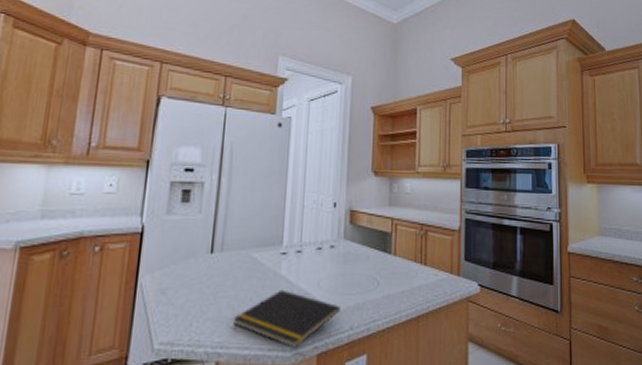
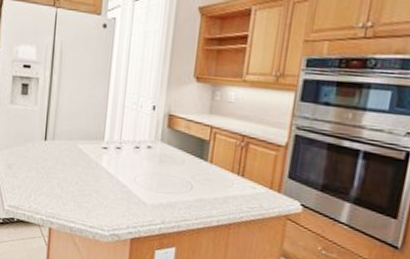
notepad: present [232,289,340,348] -> none [61,179,154,230]

